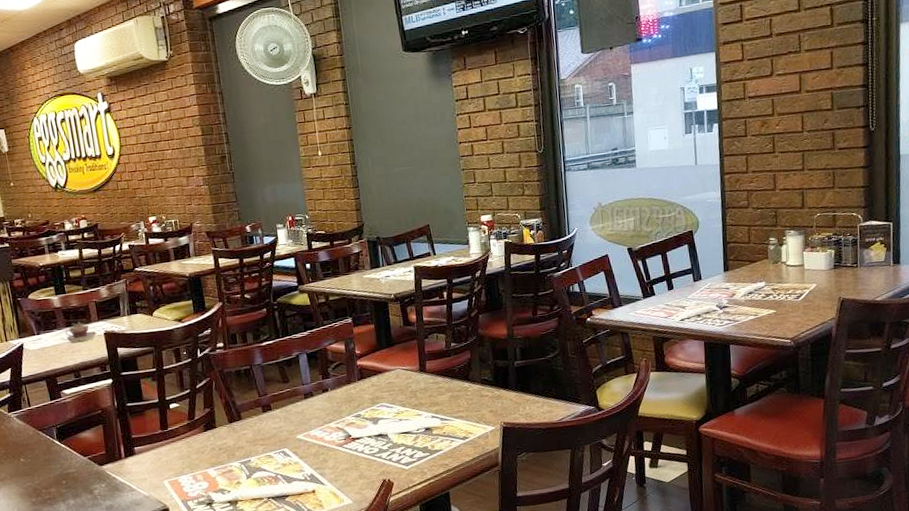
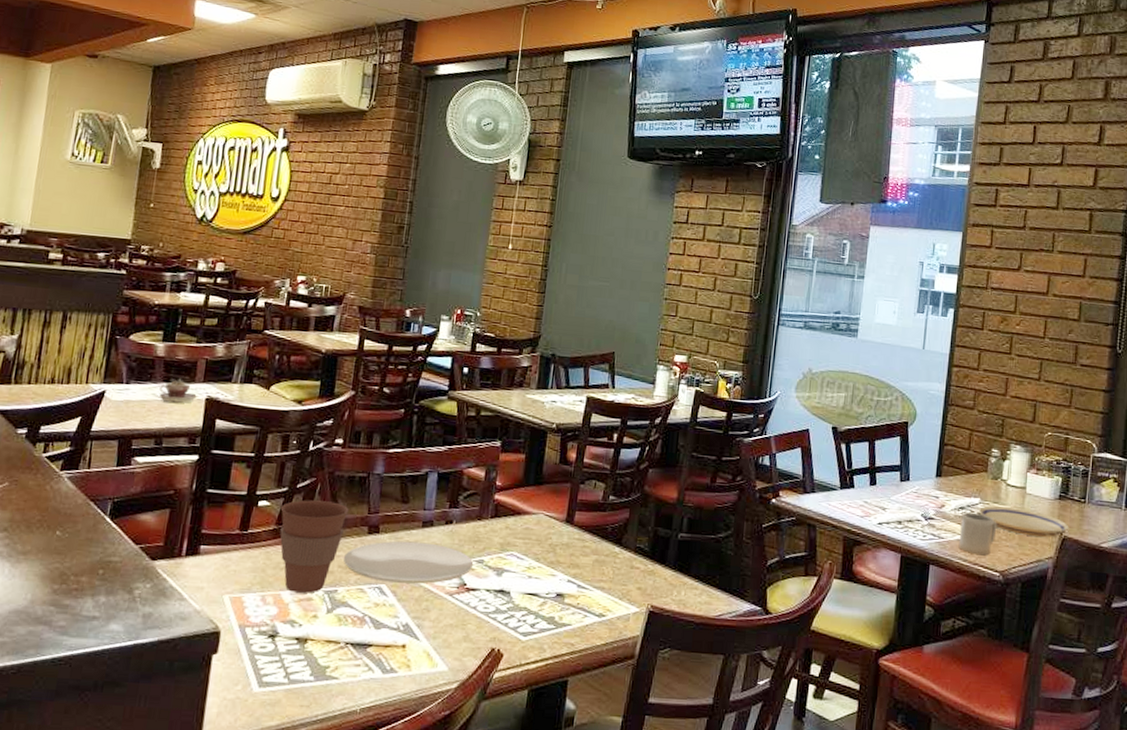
cup: none [188,393,244,468] -> present [279,500,349,593]
plate: none [248,409,353,447] -> present [343,540,474,584]
cup: none [751,294,783,329] -> present [958,512,997,556]
plate: none [766,283,846,305] -> present [979,505,1069,537]

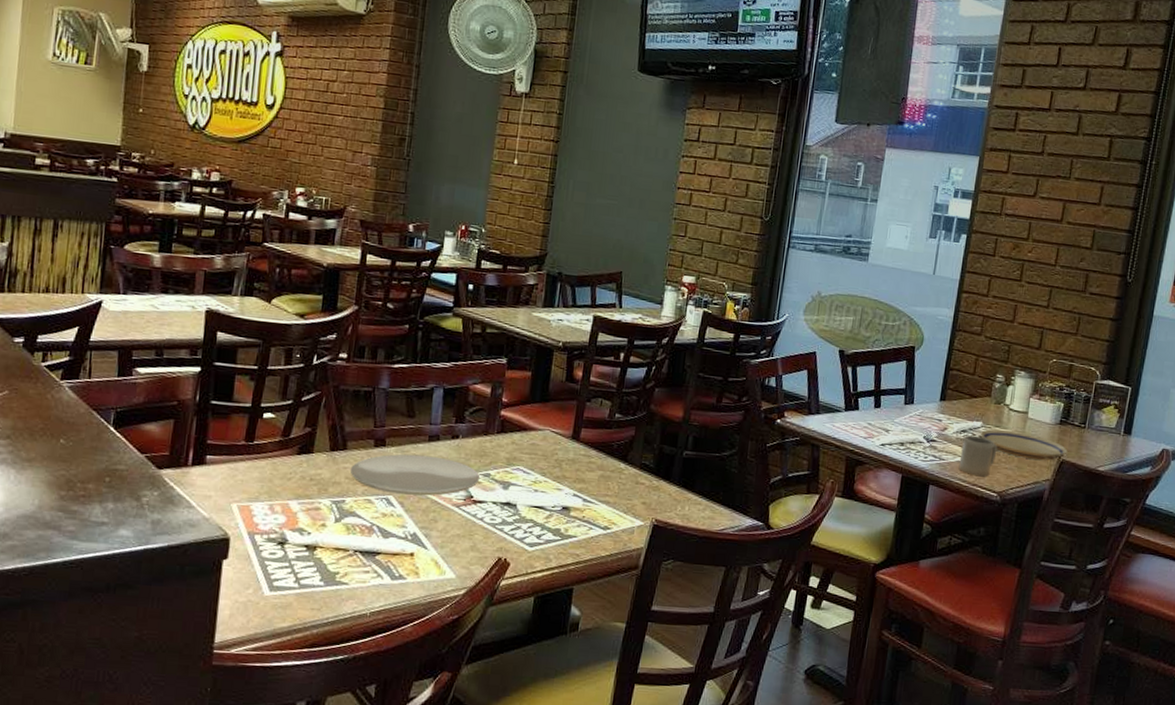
teacup: present [159,378,197,403] -> none [158,289,197,315]
cup: present [279,500,349,593] -> none [285,412,355,503]

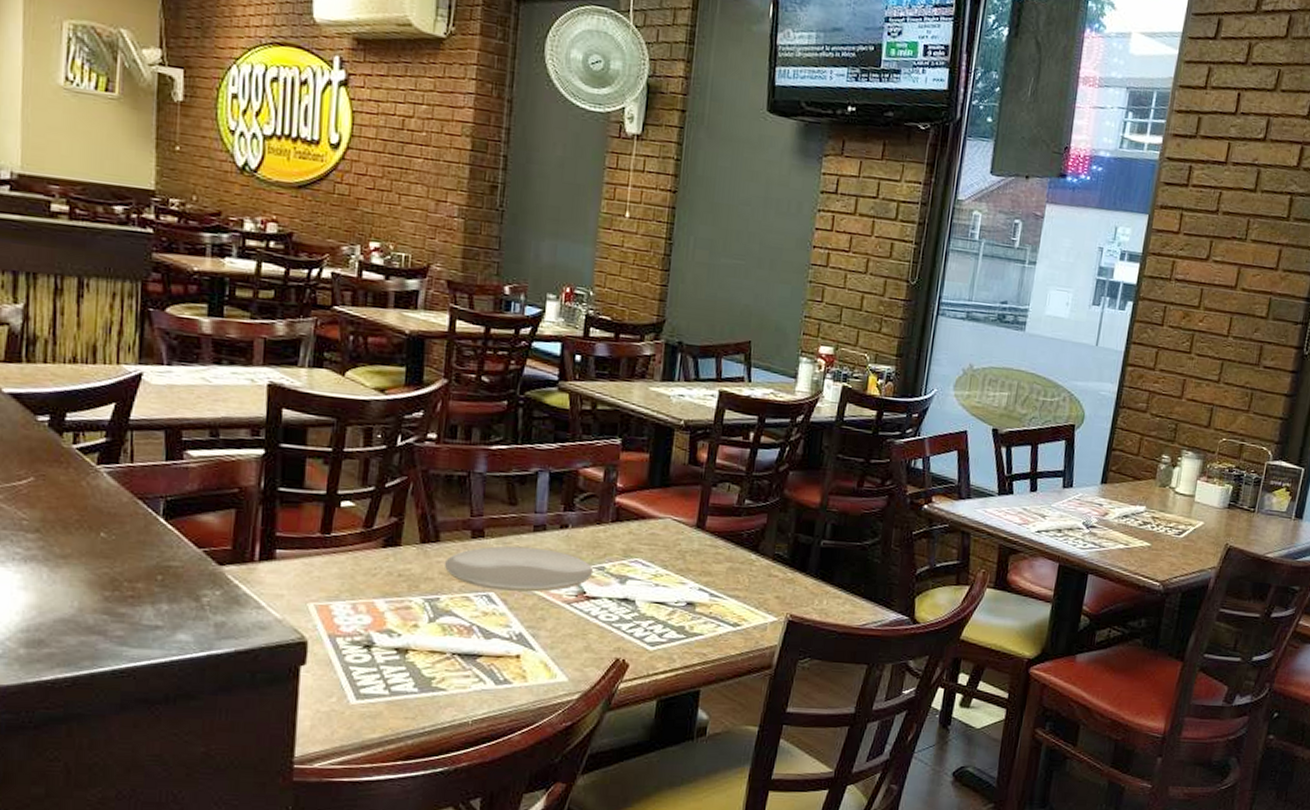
cup: present [958,435,998,477] -> none [1119,520,1162,565]
plate: present [980,429,1068,461] -> none [1144,514,1236,547]

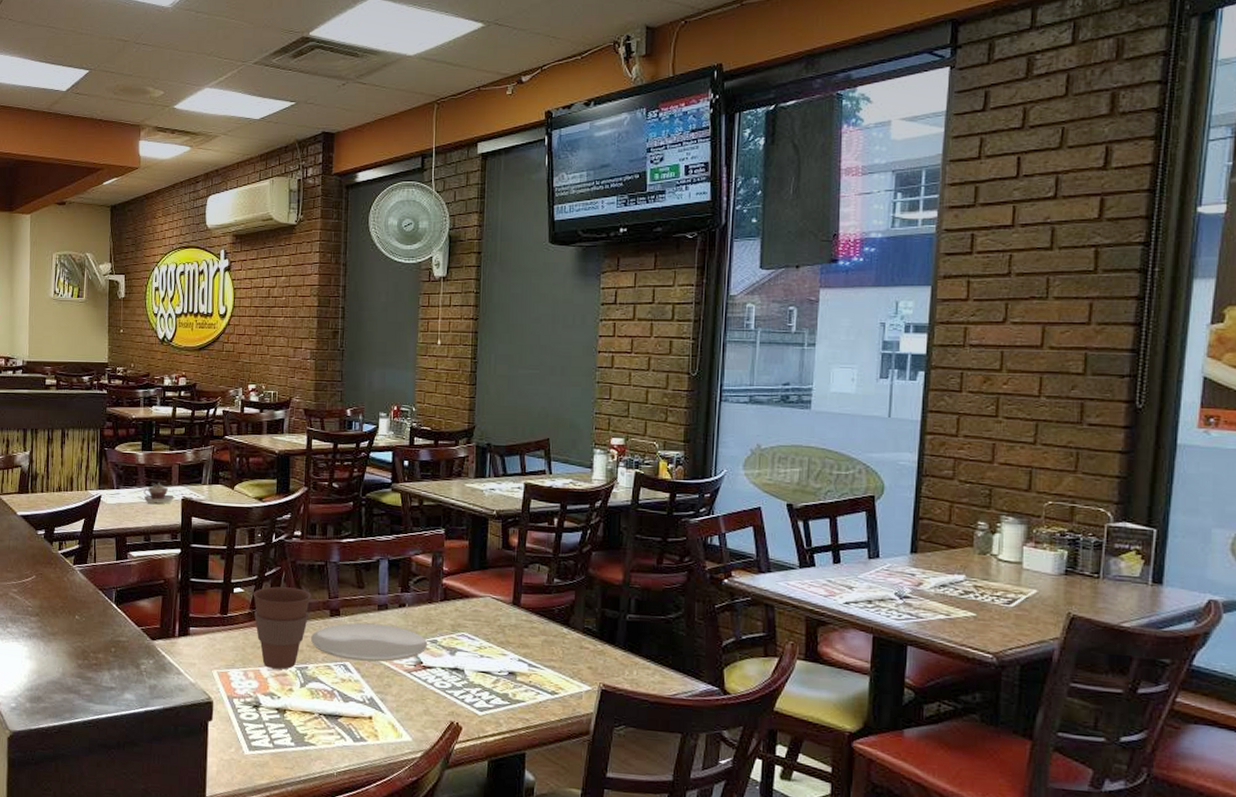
teacup: none [209,360,256,390] -> present [143,482,174,504]
cup: none [367,500,448,602] -> present [253,586,312,670]

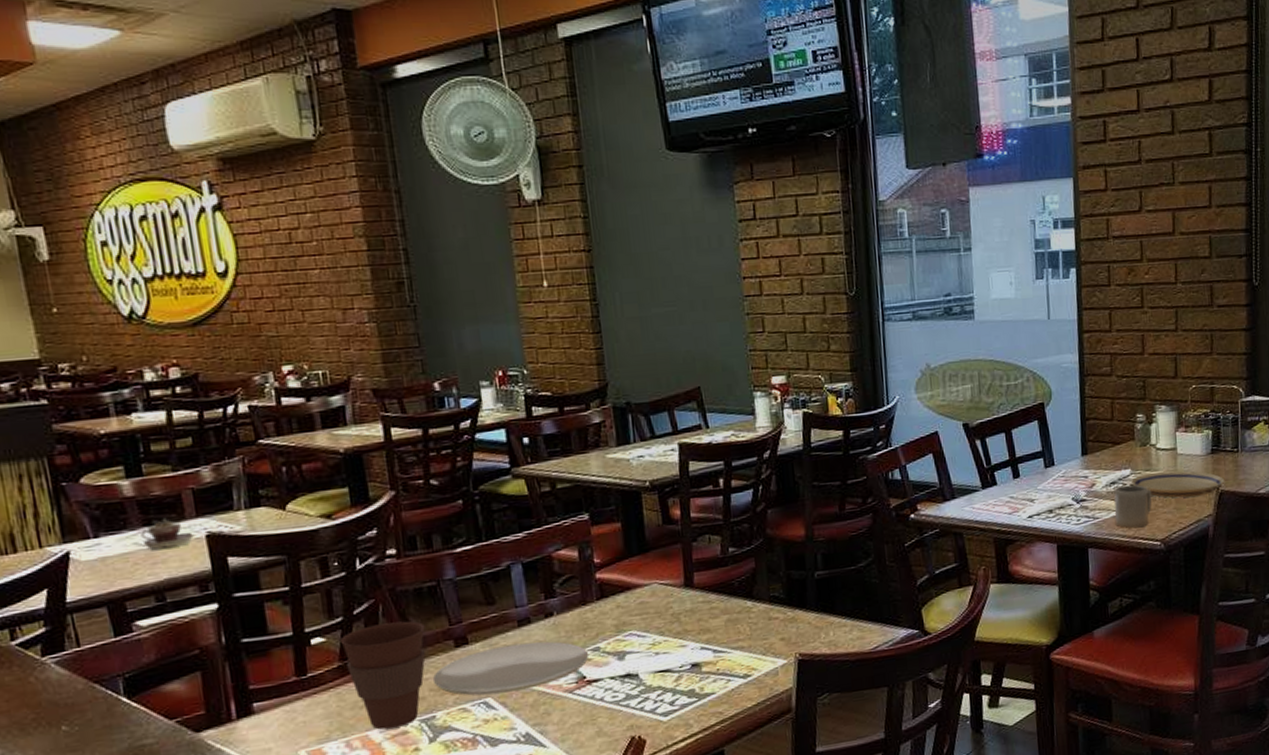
cup: none [941,590,988,636] -> present [1114,484,1152,528]
plate: none [965,582,1079,616] -> present [1131,470,1225,498]

